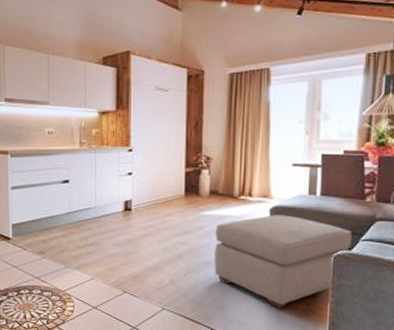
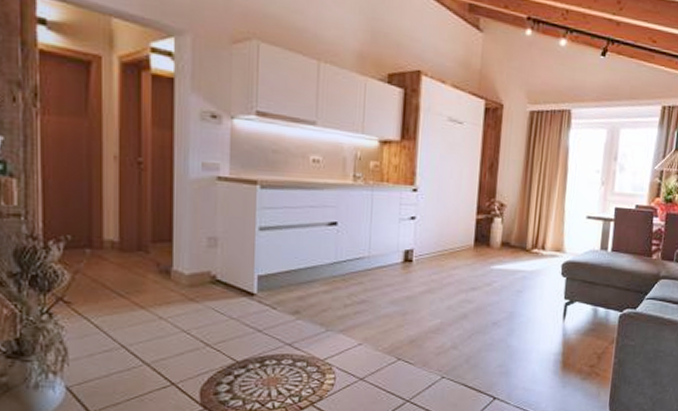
ottoman: present [214,215,352,309] -> none [501,270,638,373]

